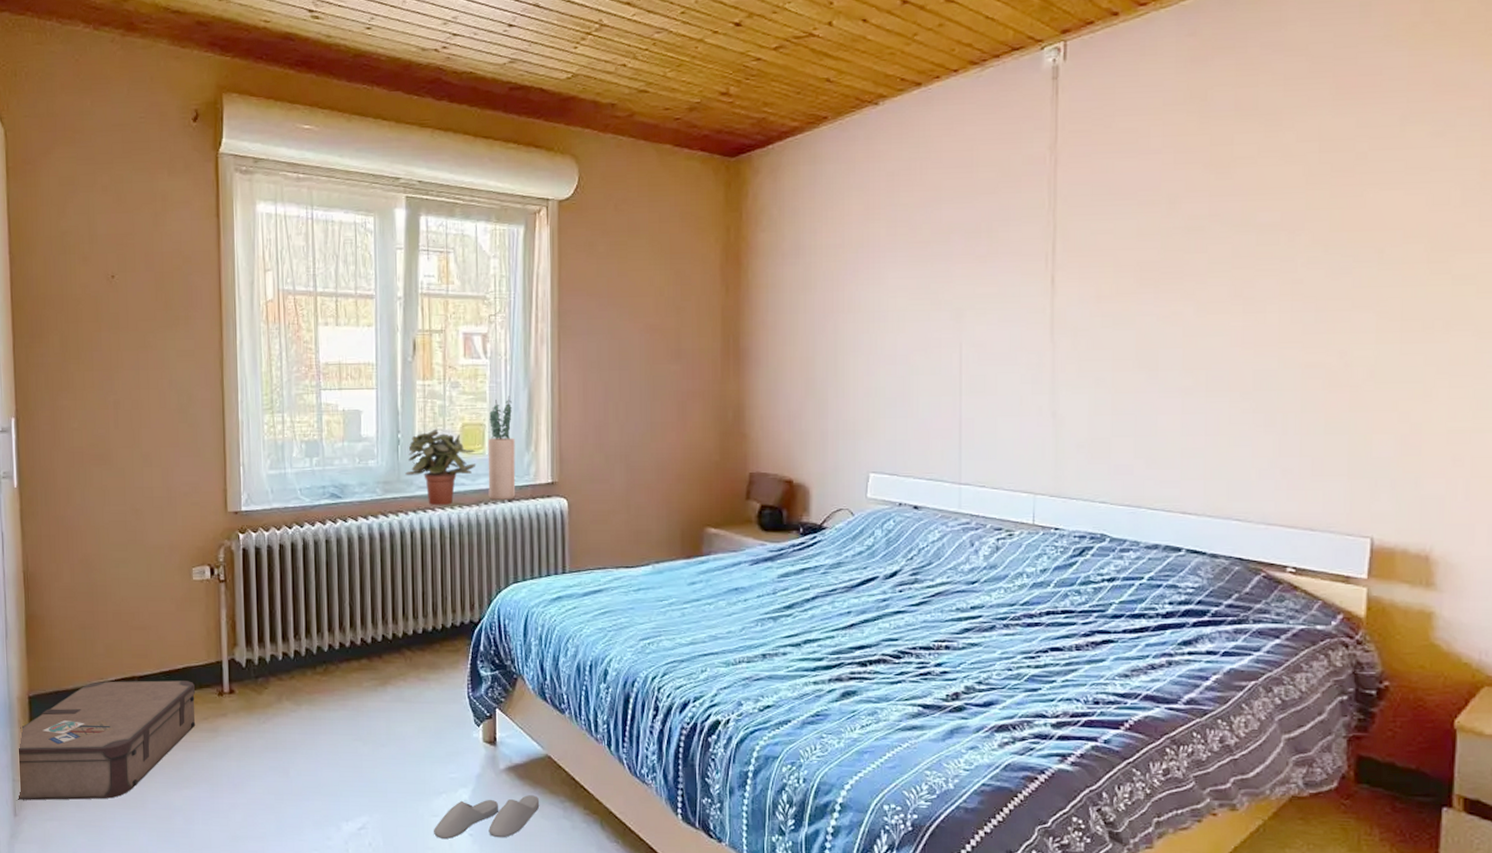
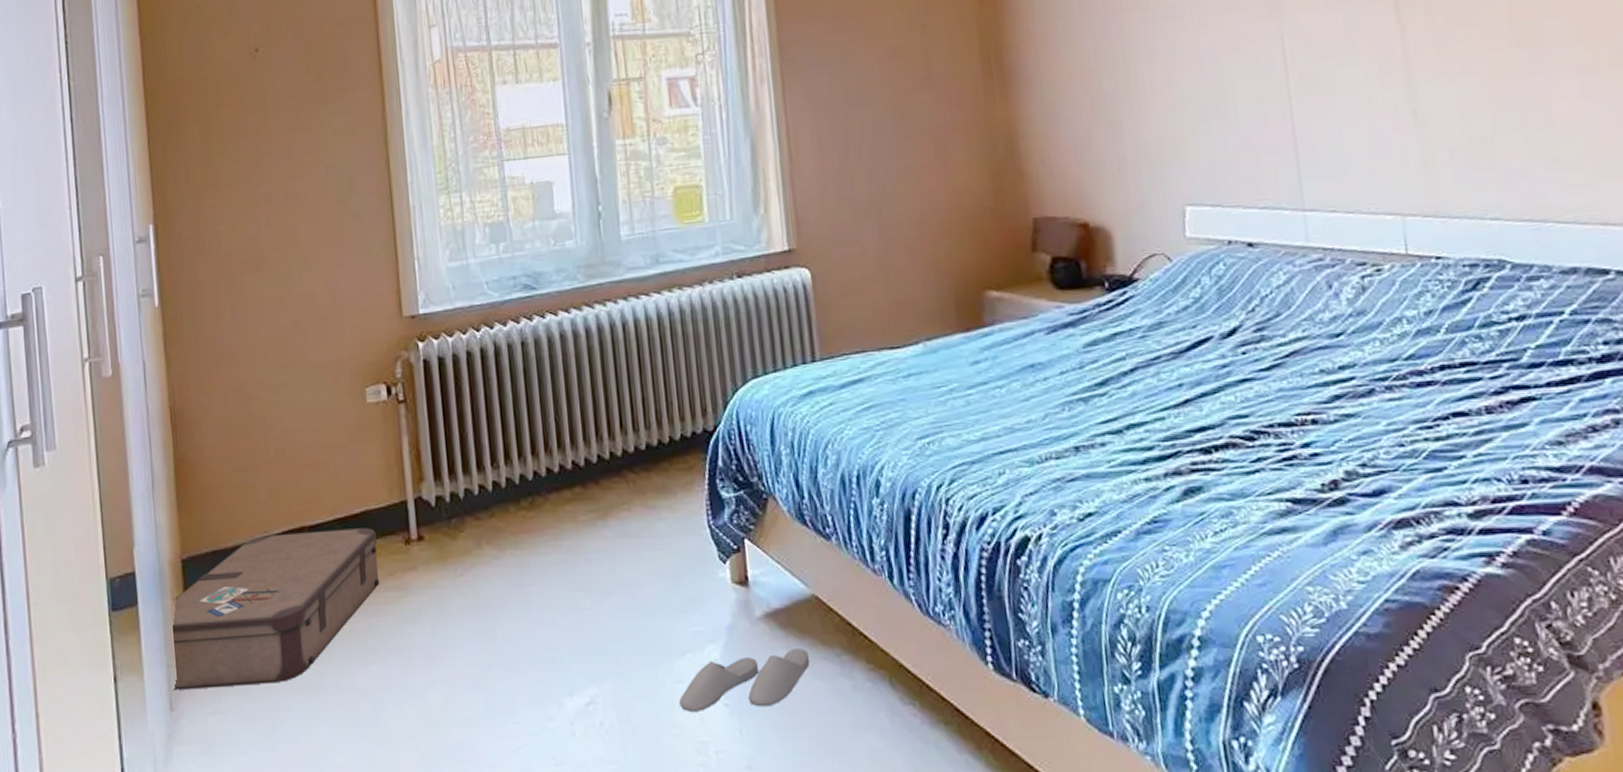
potted plant: present [405,428,477,506] -> none [610,196,696,290]
vase: present [487,396,516,501] -> none [706,149,746,278]

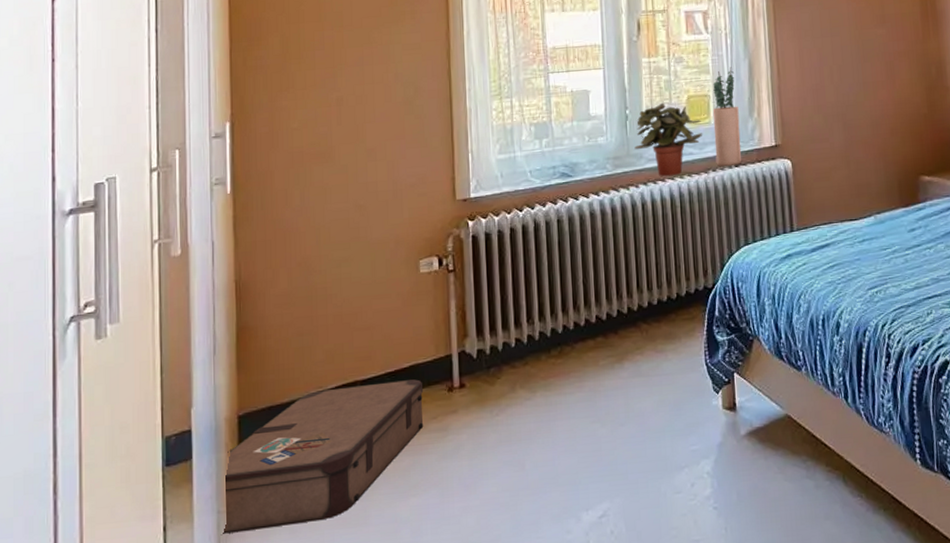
potted plant: none [610,196,696,290] -> present [634,102,703,177]
slippers: present [679,648,810,711] -> none [677,458,783,516]
vase: none [706,149,746,278] -> present [712,67,742,167]

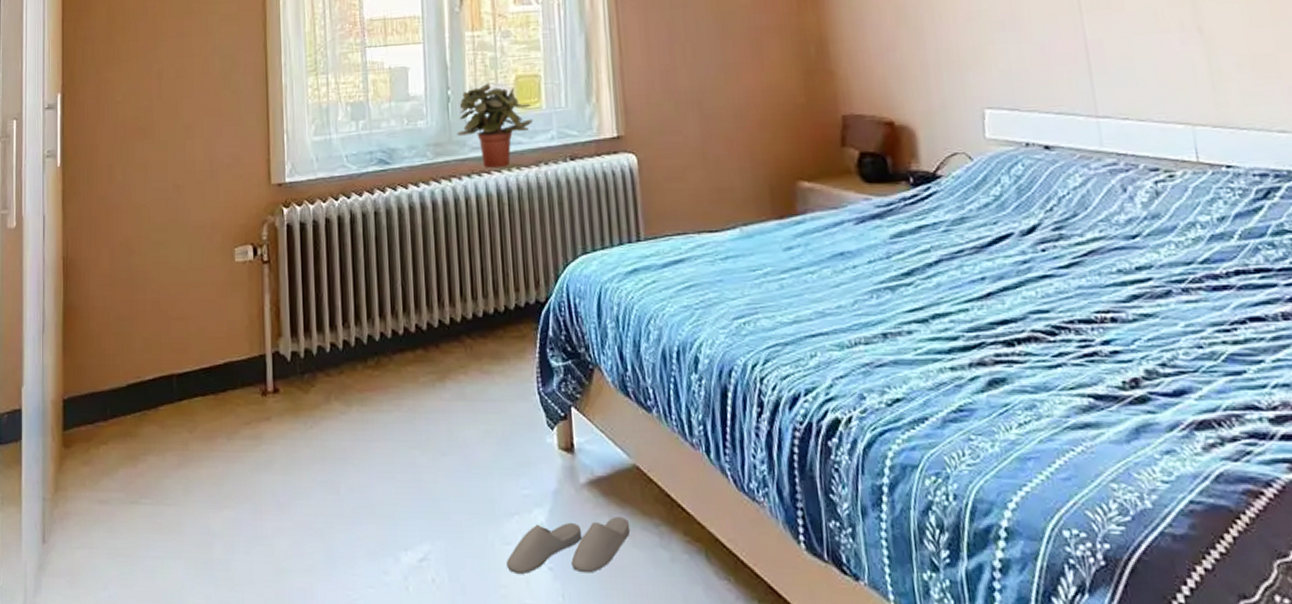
suitcase: present [223,379,424,534] -> none [47,378,237,524]
slippers: none [677,458,783,516] -> present [507,517,630,574]
vase: present [712,67,742,167] -> none [544,43,579,160]

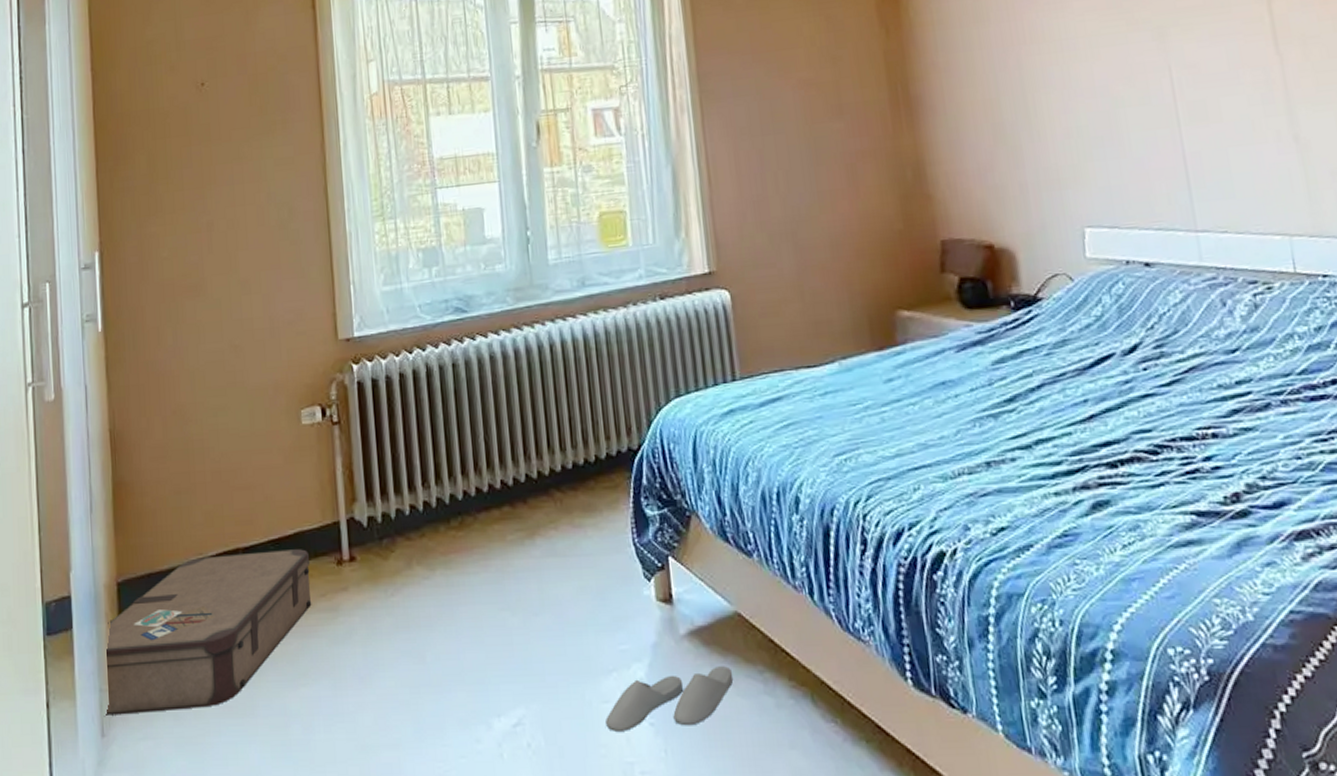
suitcase: none [47,378,237,524] -> present [106,549,312,716]
potted plant: present [457,82,534,169] -> none [538,221,620,312]

